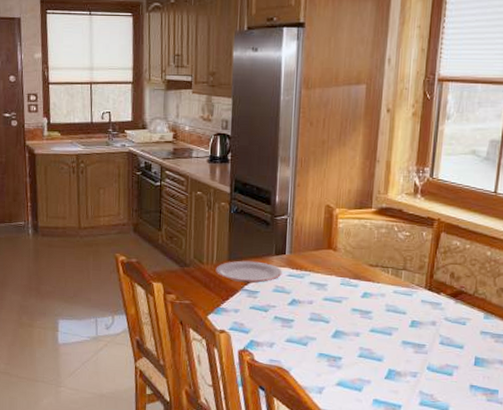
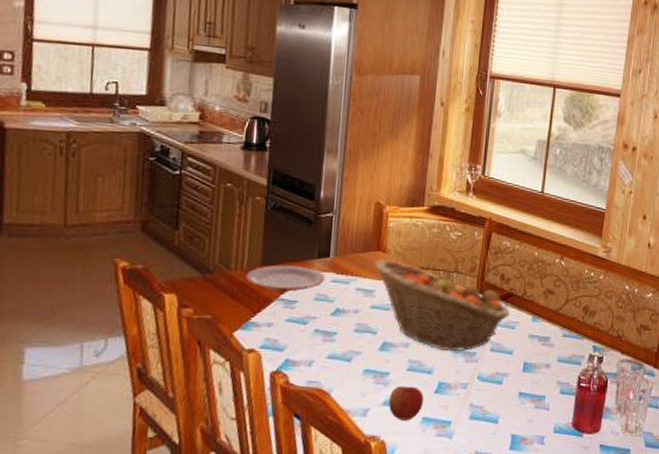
fruit basket: none [325,257,460,343] -> present [373,259,510,352]
apple: none [342,370,374,401] -> present [389,386,424,420]

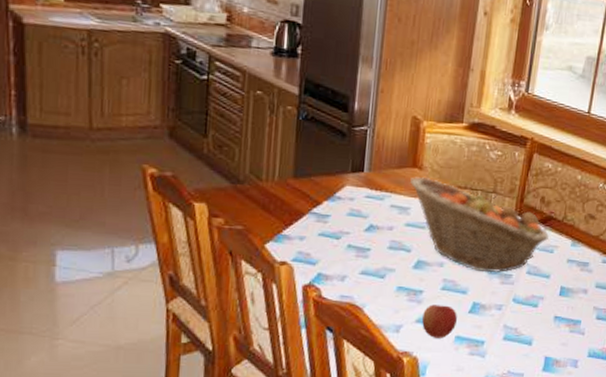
plate: present [245,264,325,292] -> none [277,177,359,206]

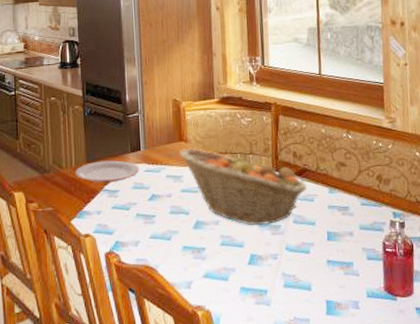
plate: none [277,177,359,206] -> present [75,160,139,184]
apple: present [422,304,457,338] -> none [208,259,239,291]

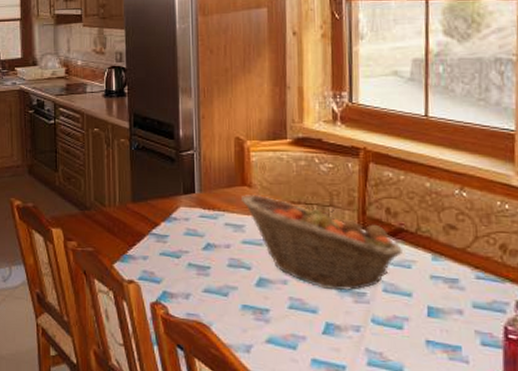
plate: present [75,160,139,184] -> none [119,201,193,227]

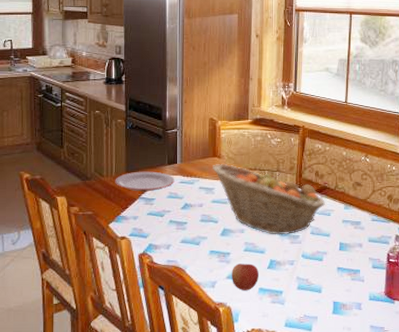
plate: none [119,201,193,227] -> present [115,171,175,192]
apple: none [273,324,310,361] -> present [232,263,259,291]

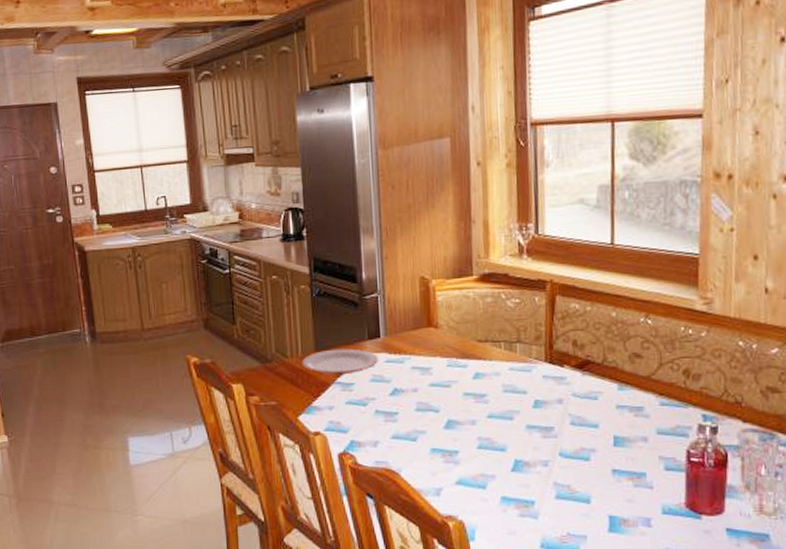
fruit basket: present [212,163,325,235] -> none [427,334,589,427]
apple: present [232,263,259,291] -> none [462,465,500,500]

